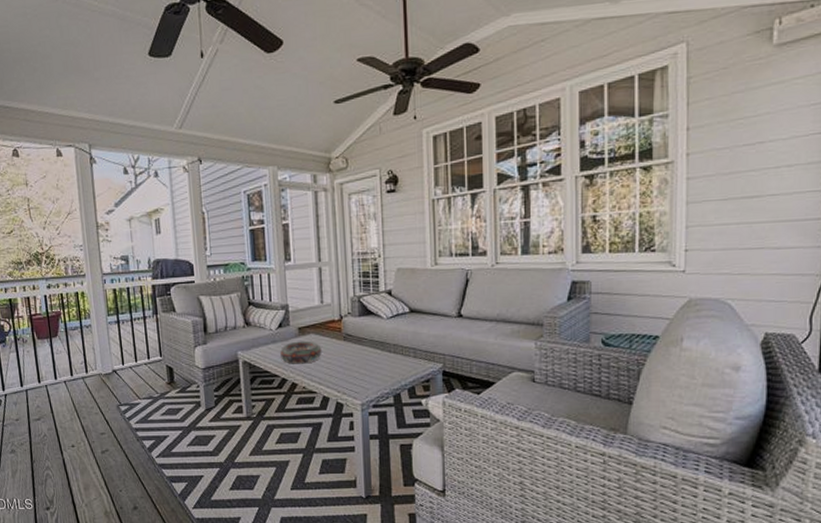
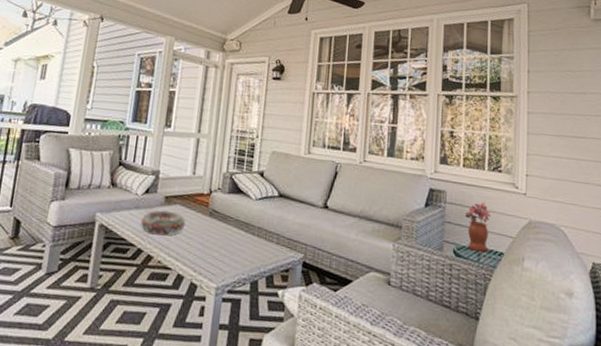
potted flower: none [614,287,644,339] -> present [465,202,491,253]

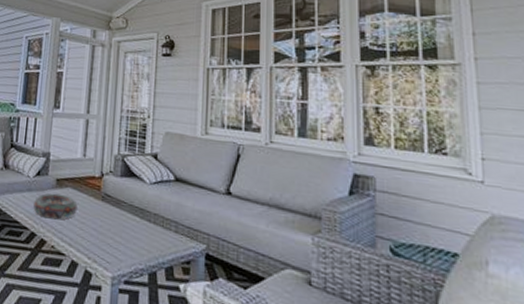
potted flower: present [465,202,491,253] -> none [402,191,438,253]

